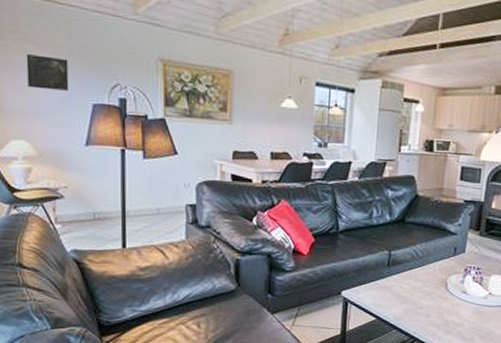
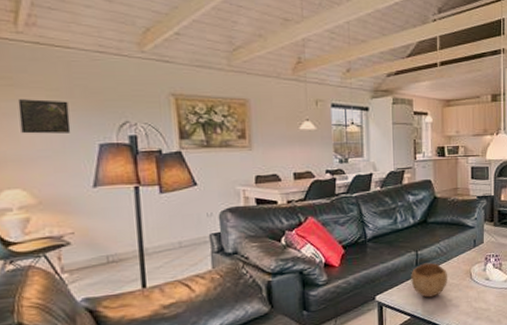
bowl: none [380,265,421,302] -> present [411,263,448,298]

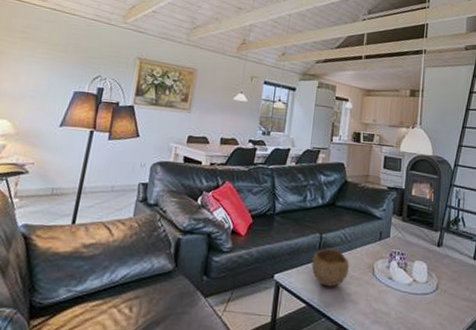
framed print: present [17,99,71,134] -> none [22,49,62,80]

